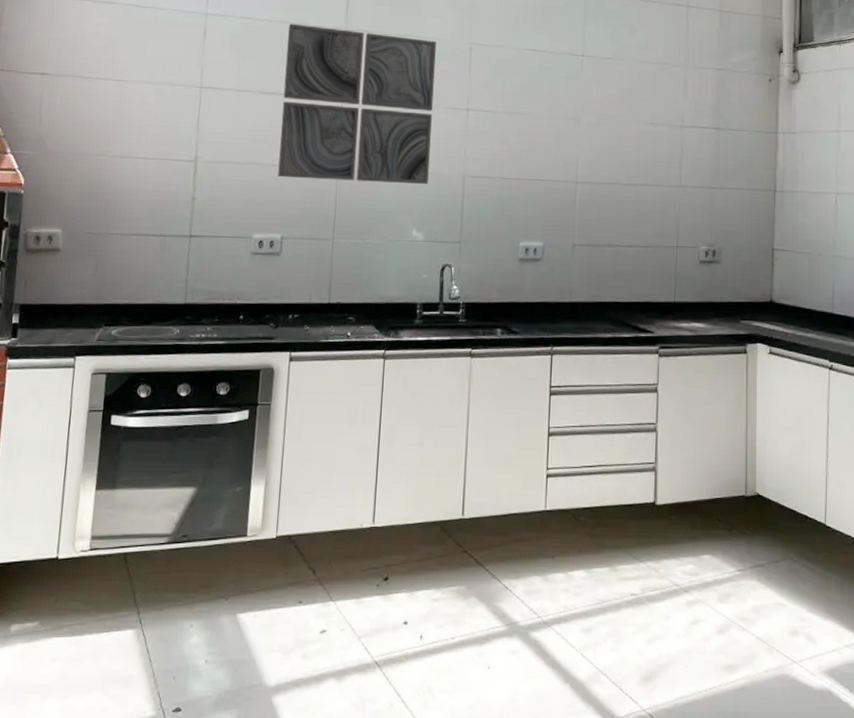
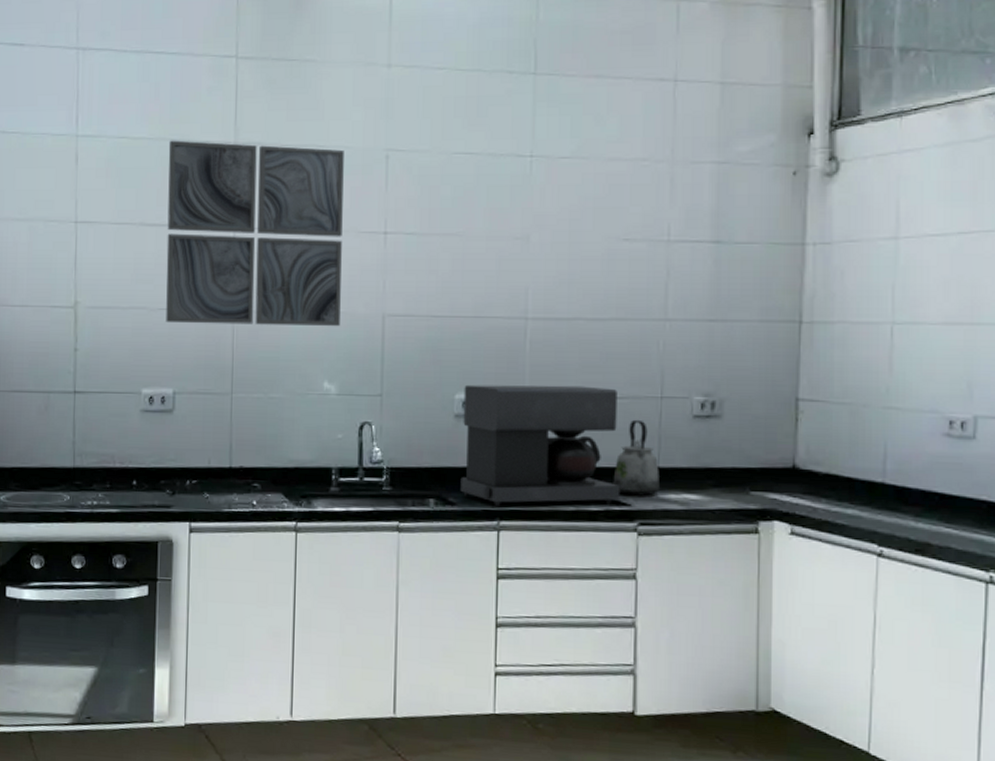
coffee maker: none [522,234,646,335] -> present [460,384,621,507]
kettle: none [641,264,675,325] -> present [613,419,659,496]

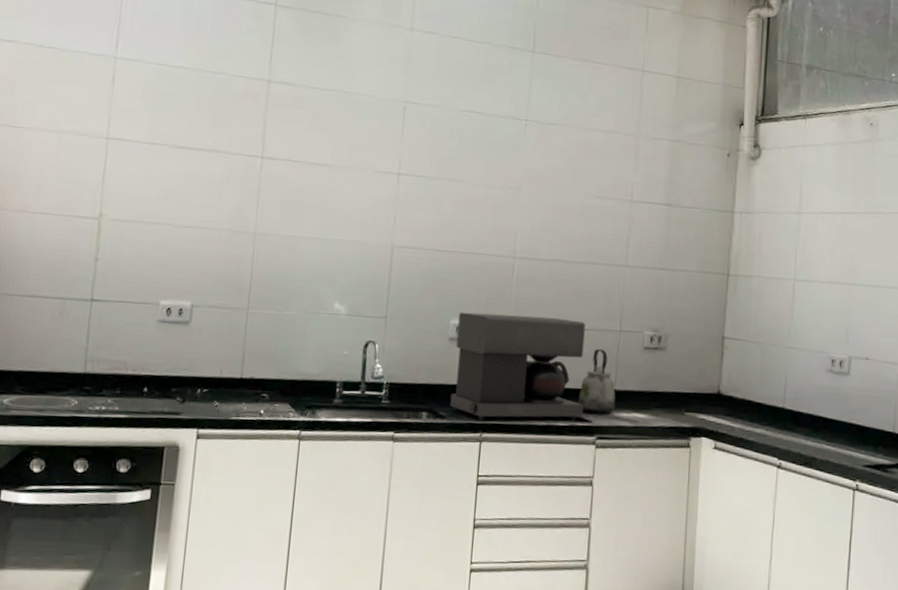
wall art: present [166,140,344,327] -> none [189,72,367,254]

